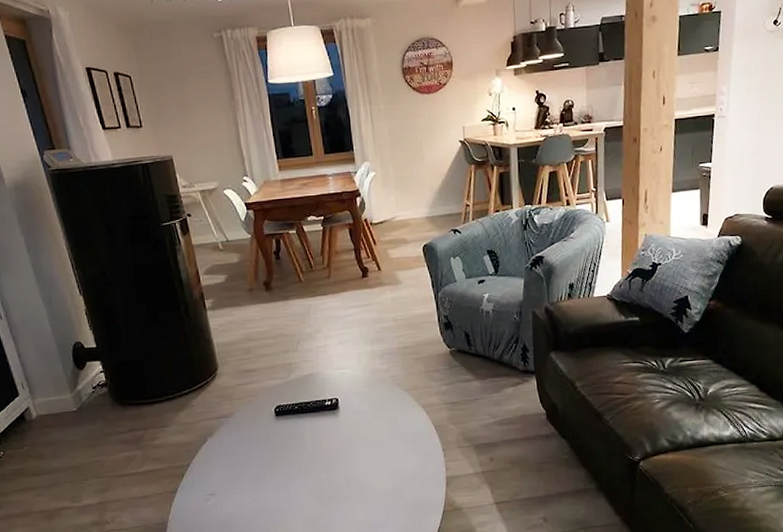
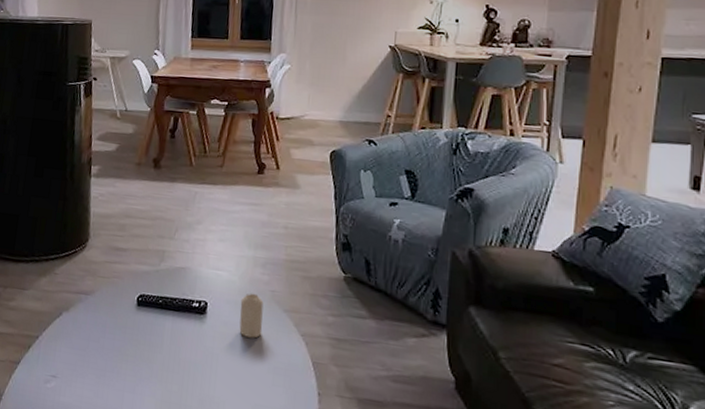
candle: none [366,382,390,420] -> present [239,293,264,338]

